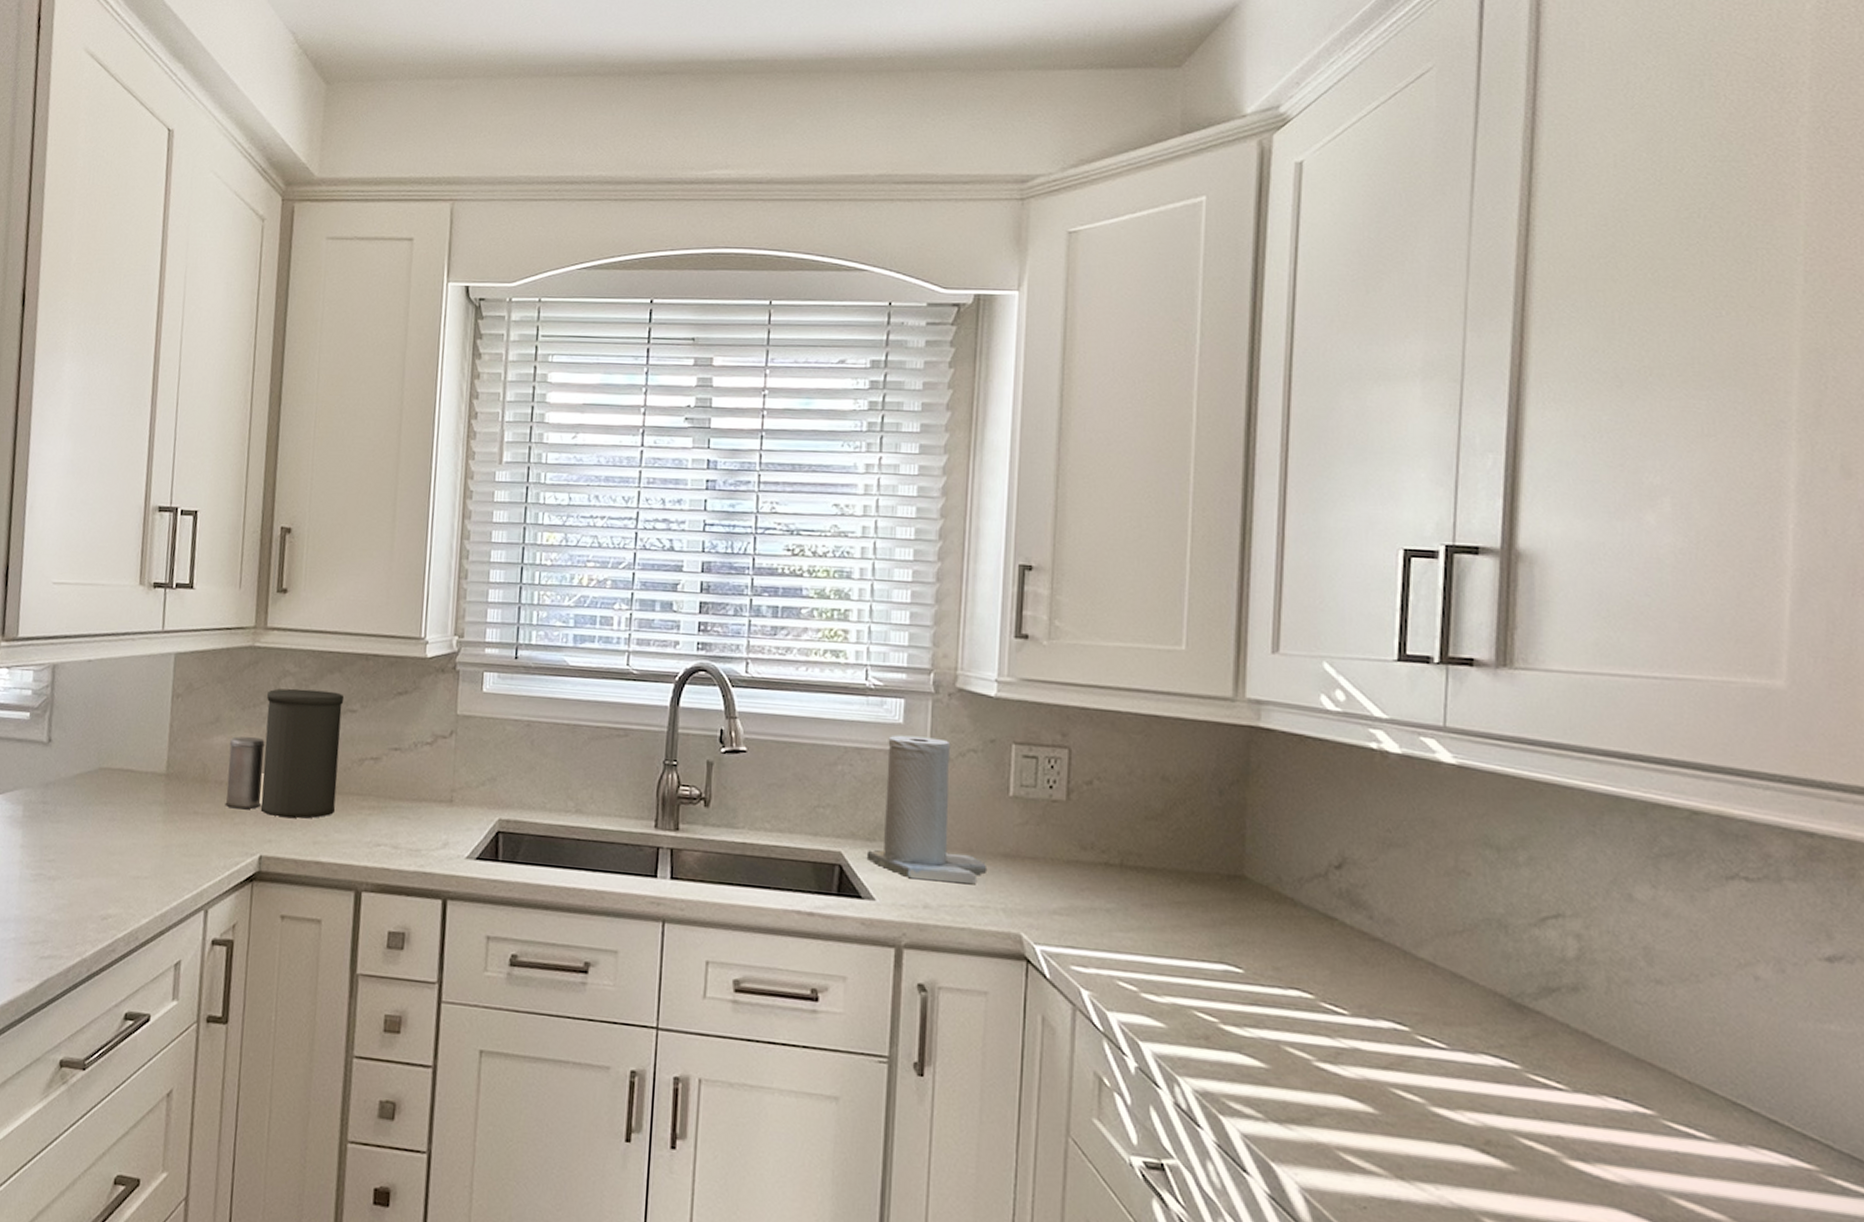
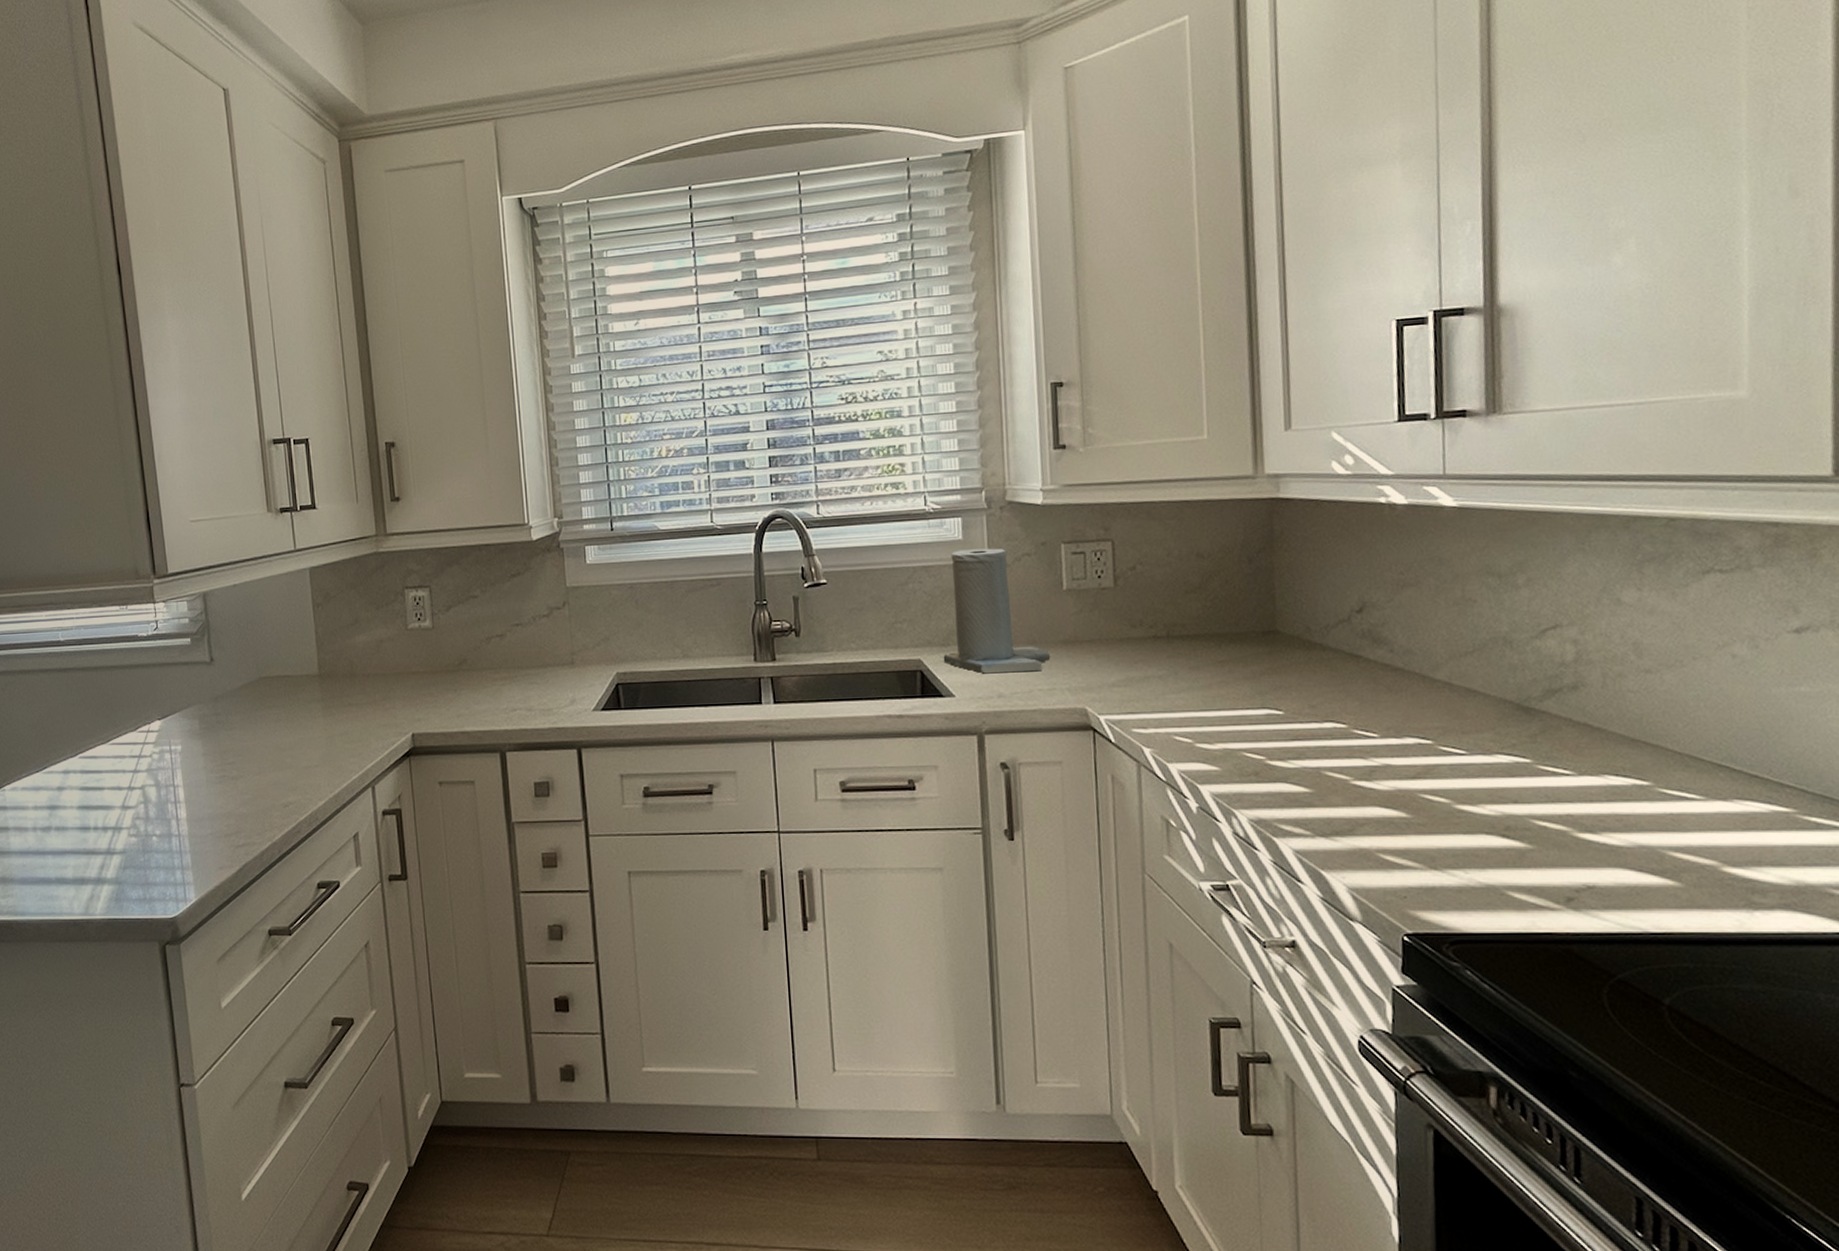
canister: present [225,736,265,810] -> none [370,631,406,696]
canister: present [260,688,345,819] -> none [397,582,471,697]

